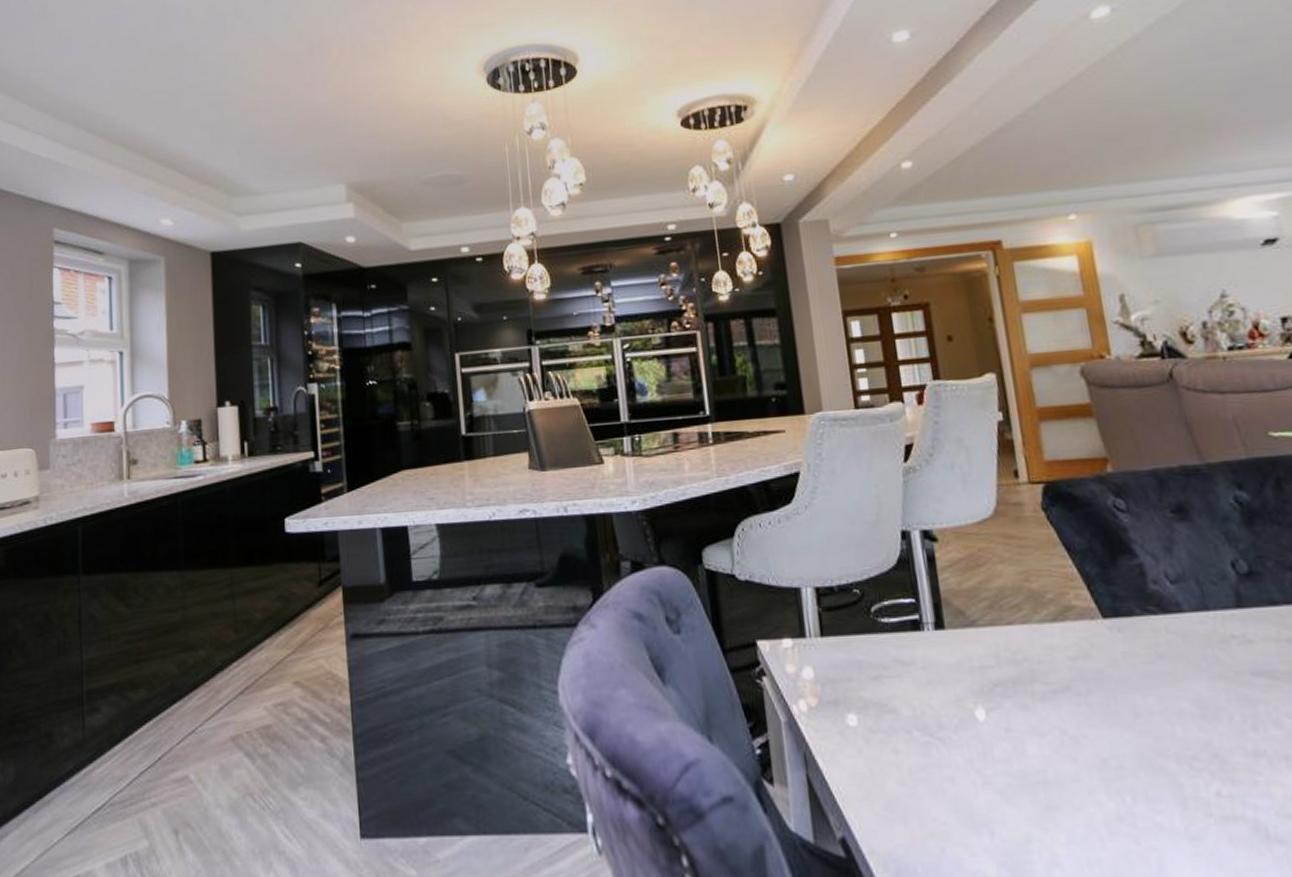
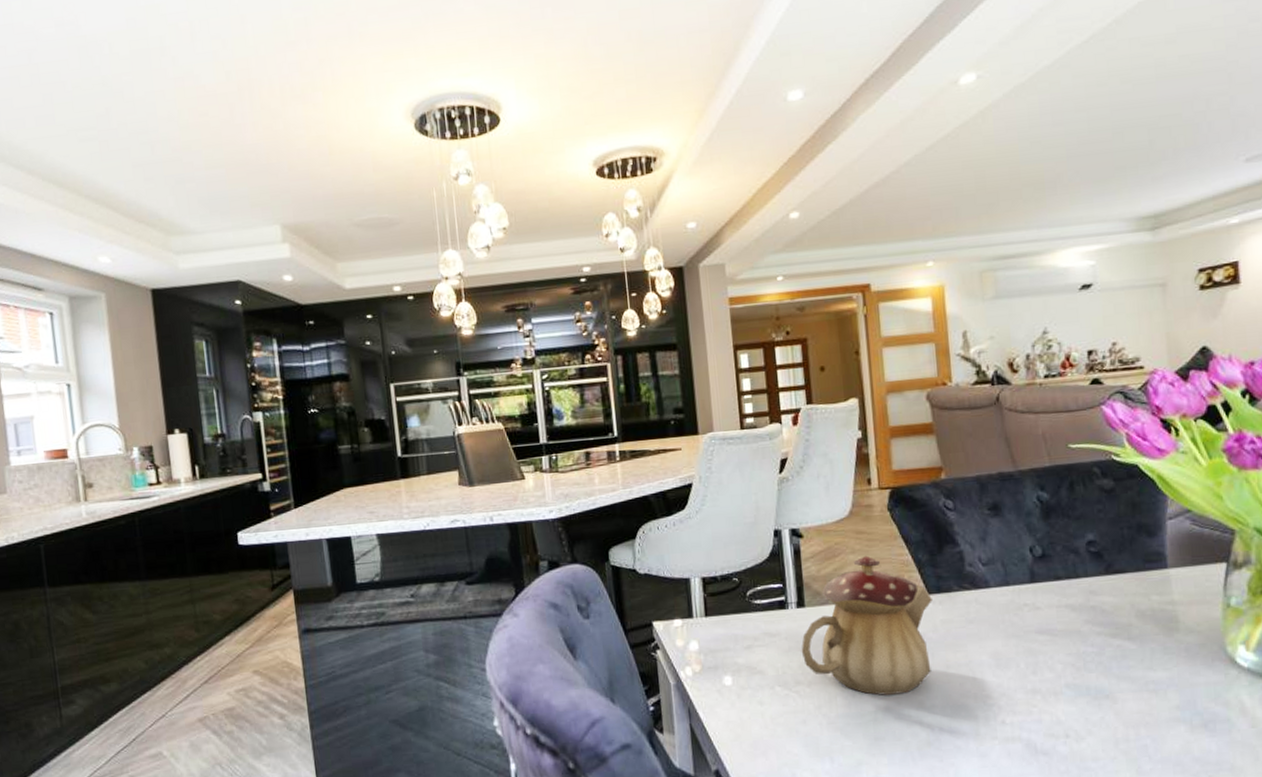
teapot: none [943,566,1115,749] -> present [801,555,932,695]

